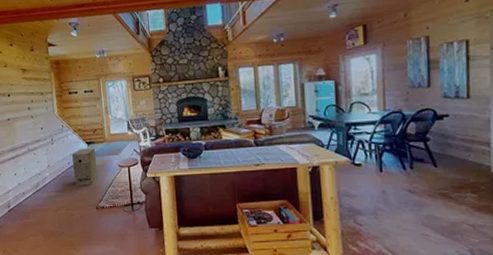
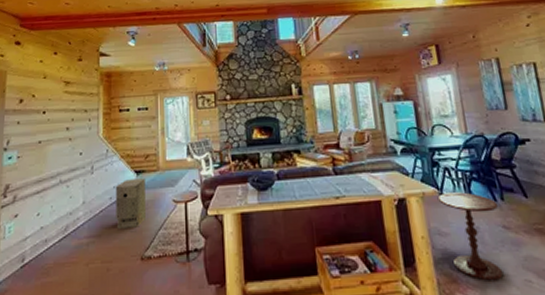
side table: none [349,161,406,234] -> present [437,192,504,281]

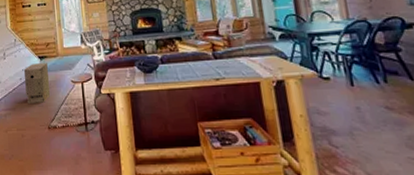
side table: present [437,192,504,281] -> none [316,75,385,157]

